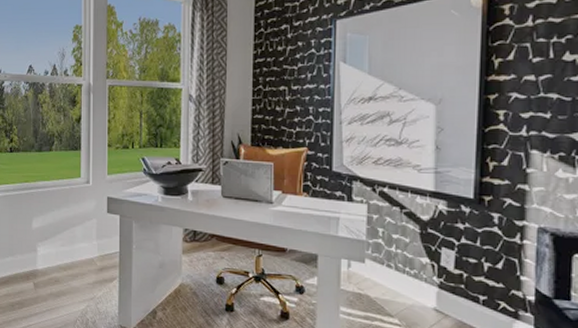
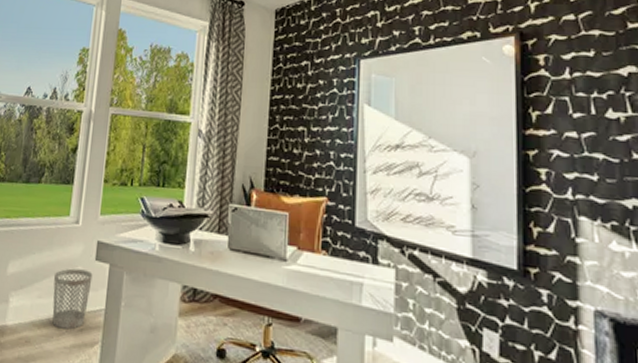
wastebasket: none [73,221,106,270] -> present [52,268,93,330]

